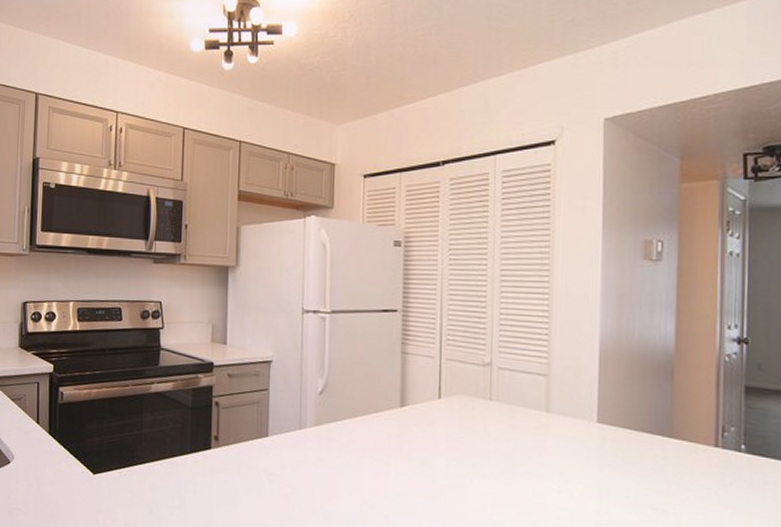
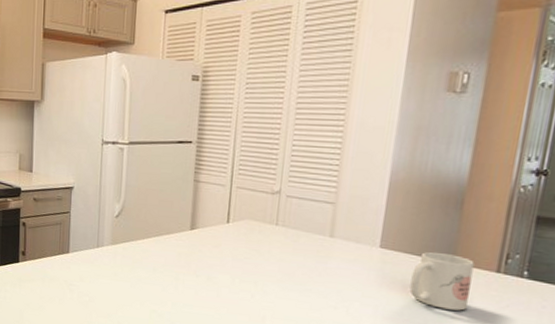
mug: none [632,426,692,491] -> present [409,252,475,311]

